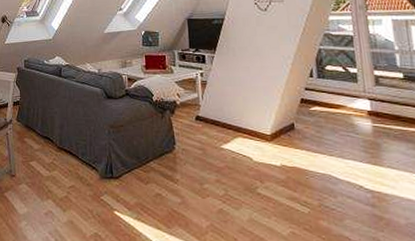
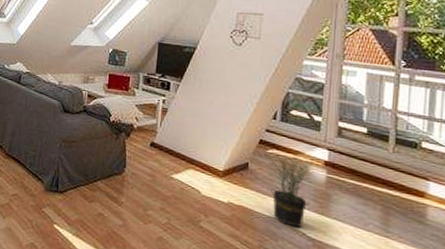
potted plant: none [311,103,362,181] -> present [269,146,317,228]

